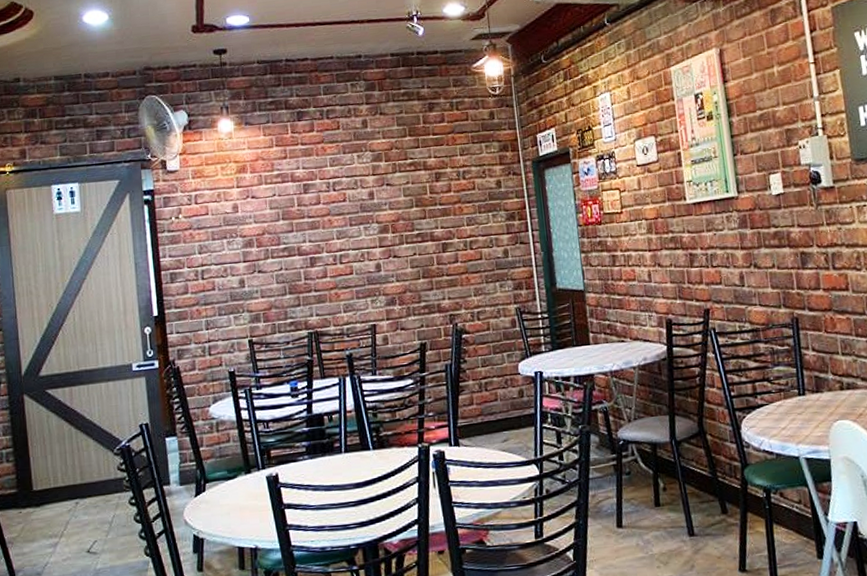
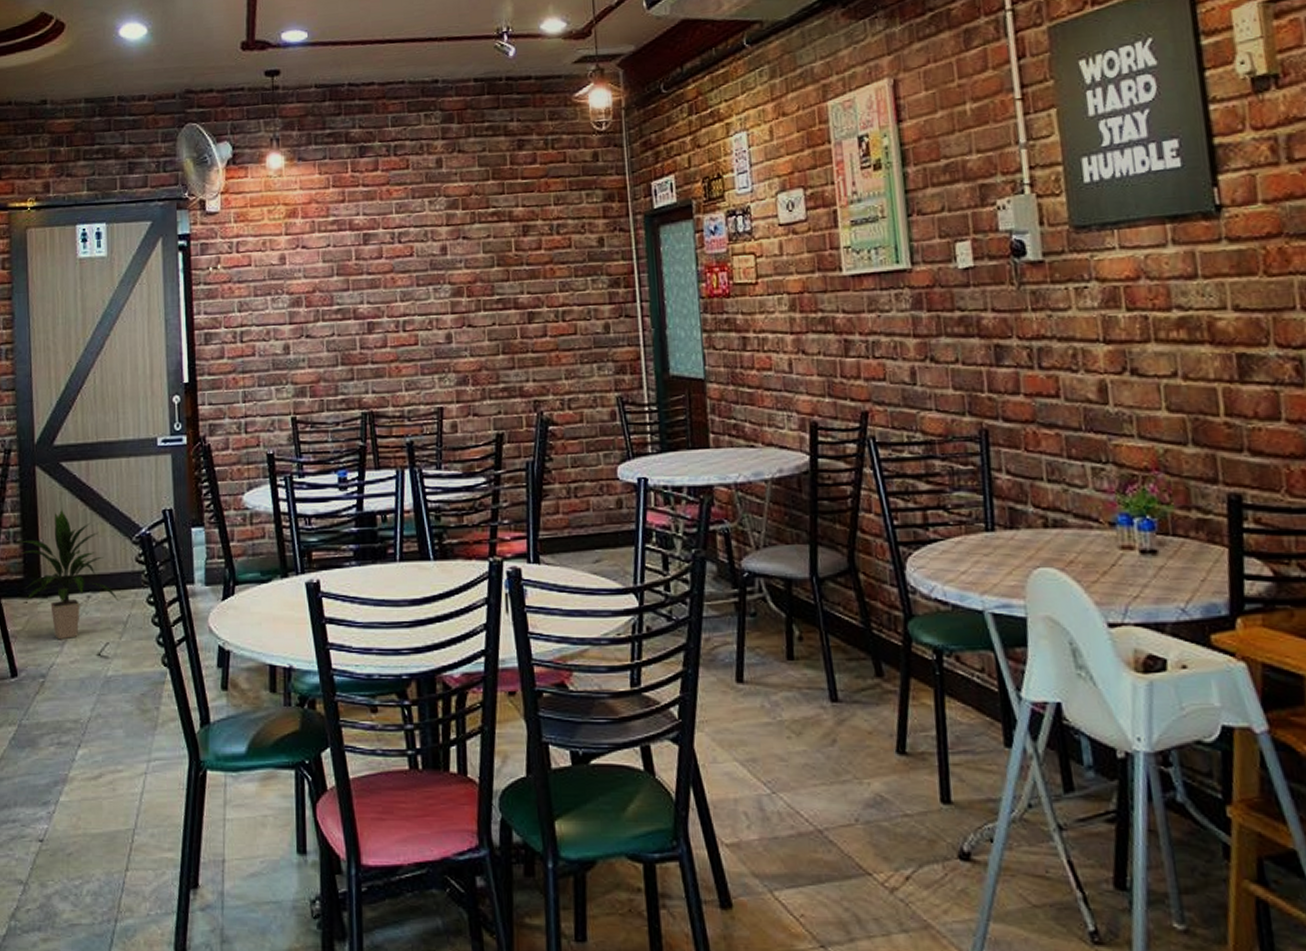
indoor plant: none [12,431,105,542] -> present [20,510,119,640]

